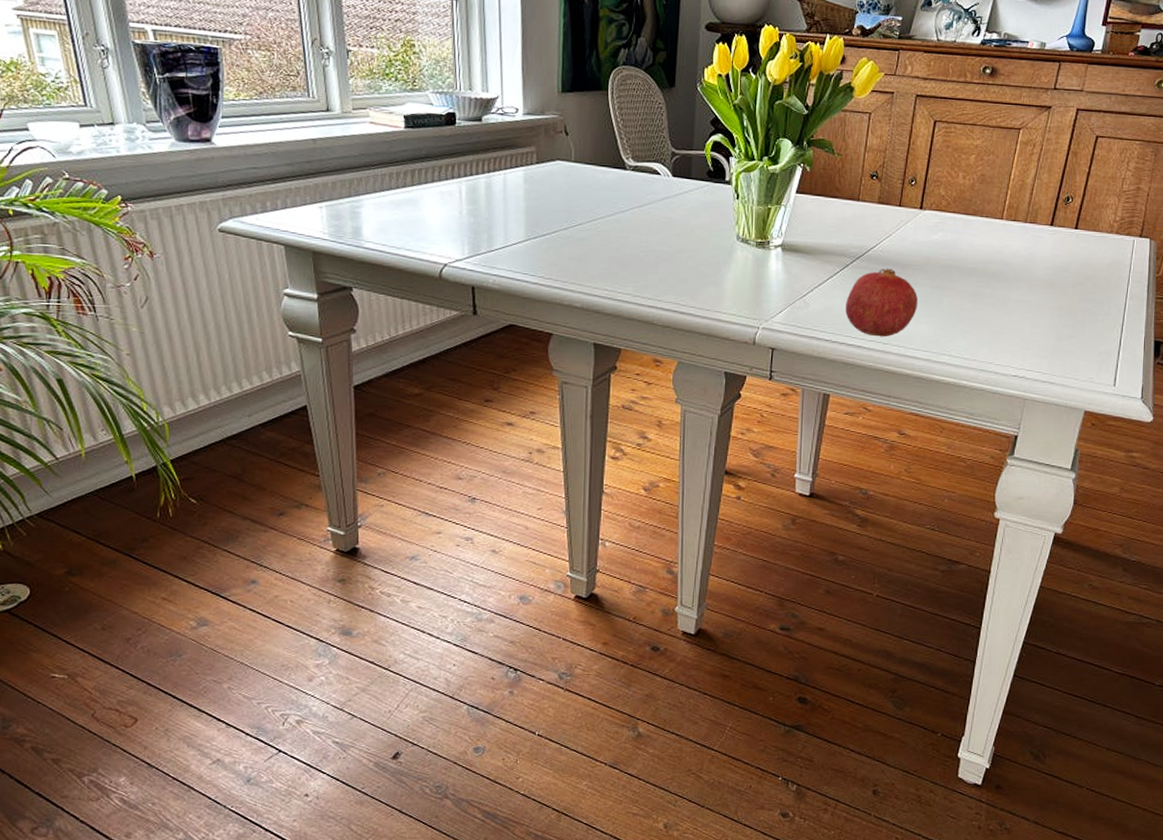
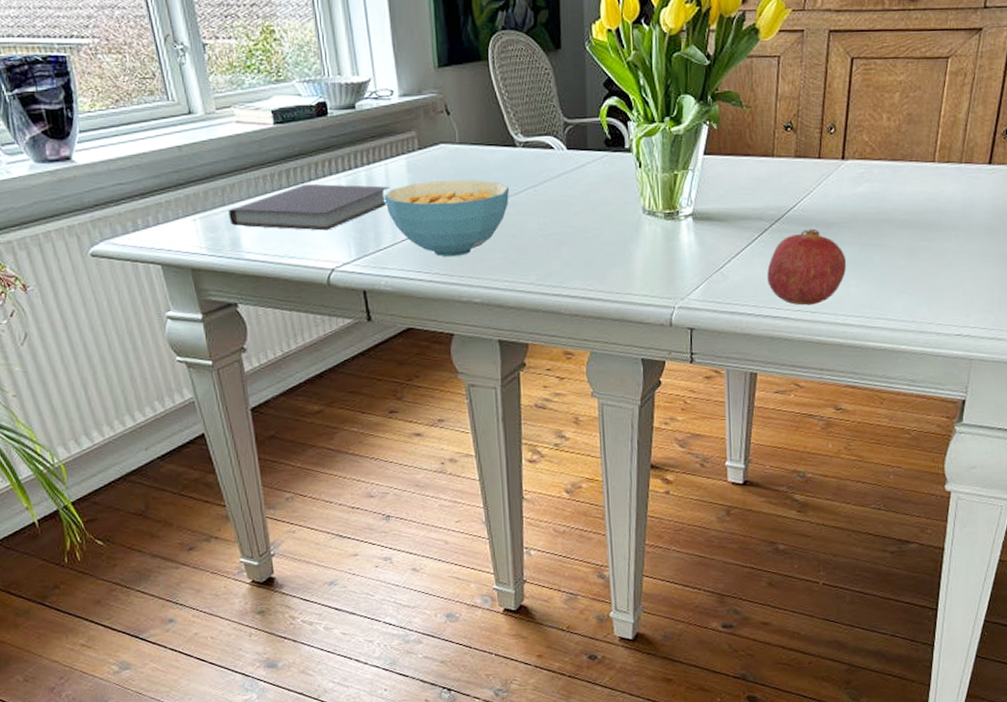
notebook: none [353,184,507,229] -> present [228,183,390,231]
cereal bowl: none [500,193,616,264] -> present [384,180,509,257]

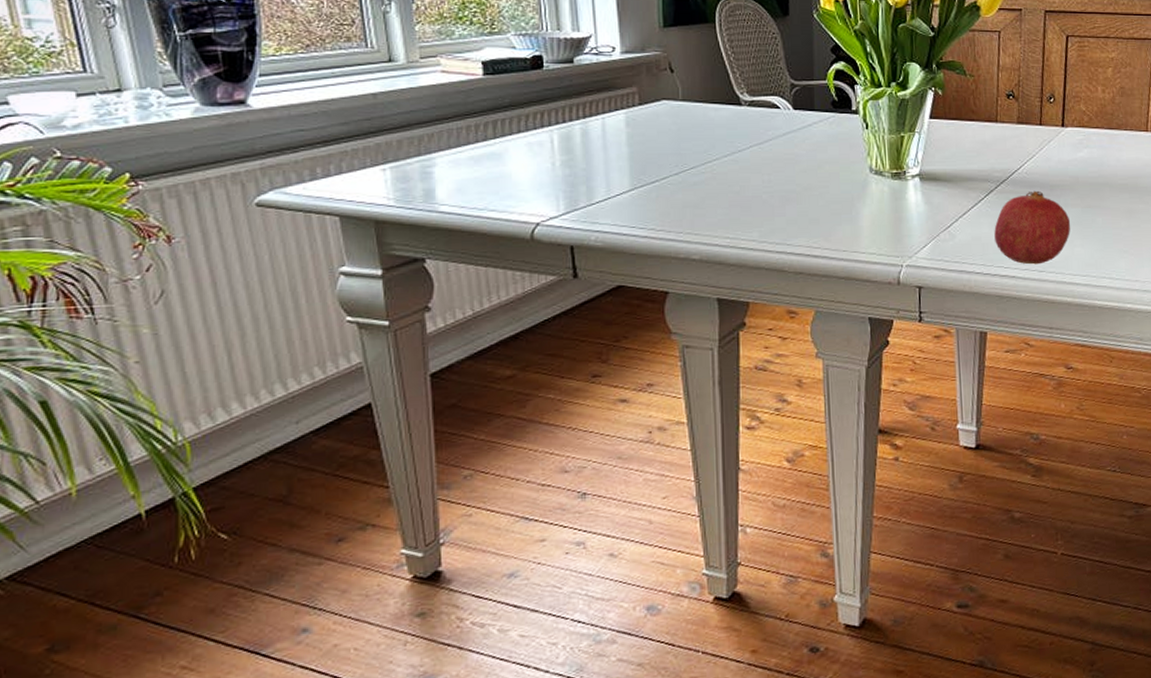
notebook: present [228,183,390,231] -> none [424,135,607,184]
cereal bowl: present [384,180,509,257] -> none [599,135,733,213]

